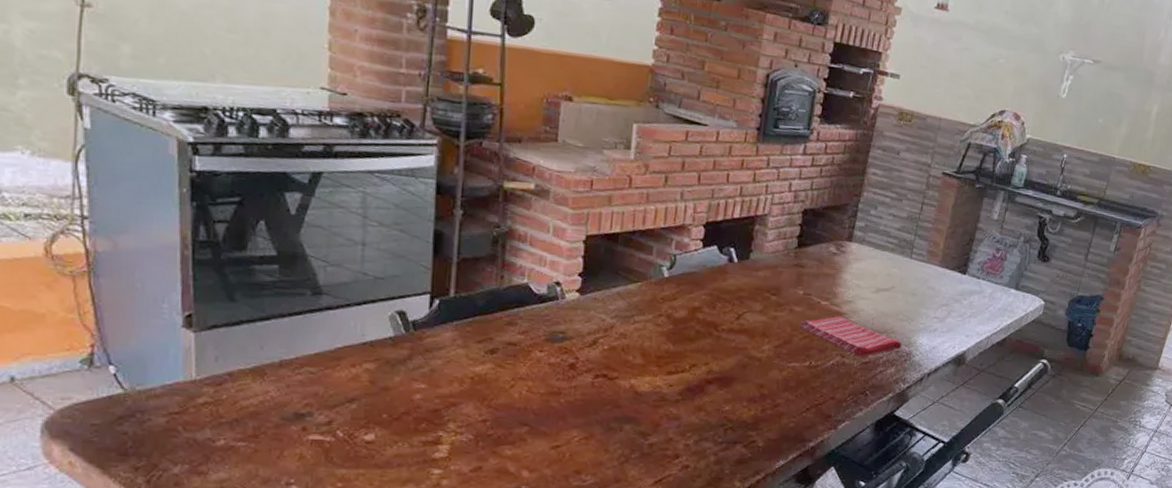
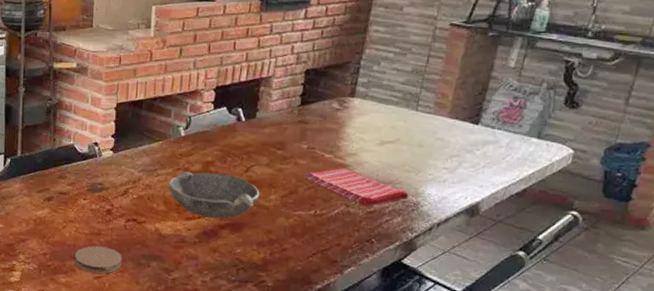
coaster: none [525,408,589,442] -> present [75,246,123,274]
bowl: none [646,318,752,373] -> present [168,171,260,219]

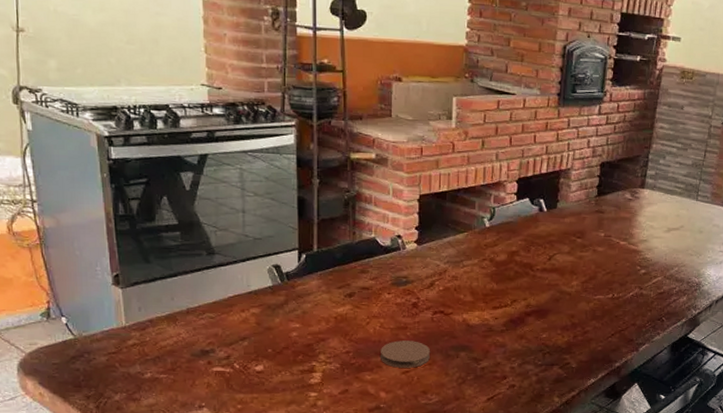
bowl: present [168,171,260,219] -> none [474,261,563,306]
dish towel: present [303,168,409,207] -> none [601,254,692,288]

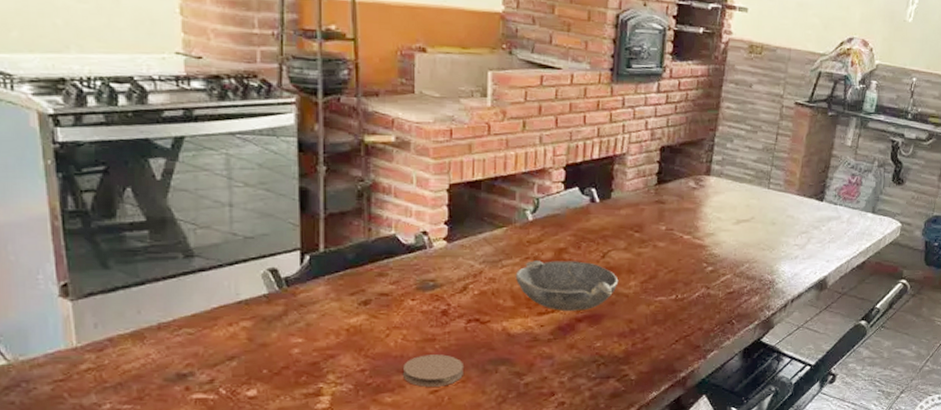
bowl: none [474,261,563,306] -> present [515,260,619,311]

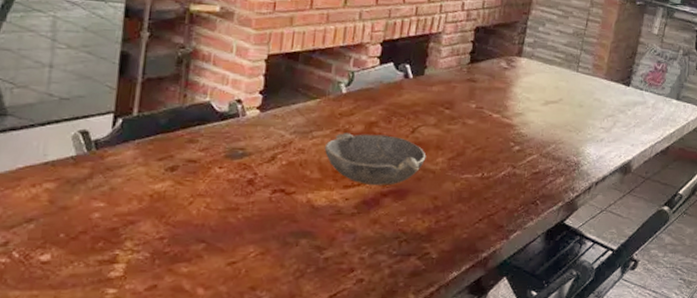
coaster: present [403,354,465,387] -> none [202,224,265,258]

